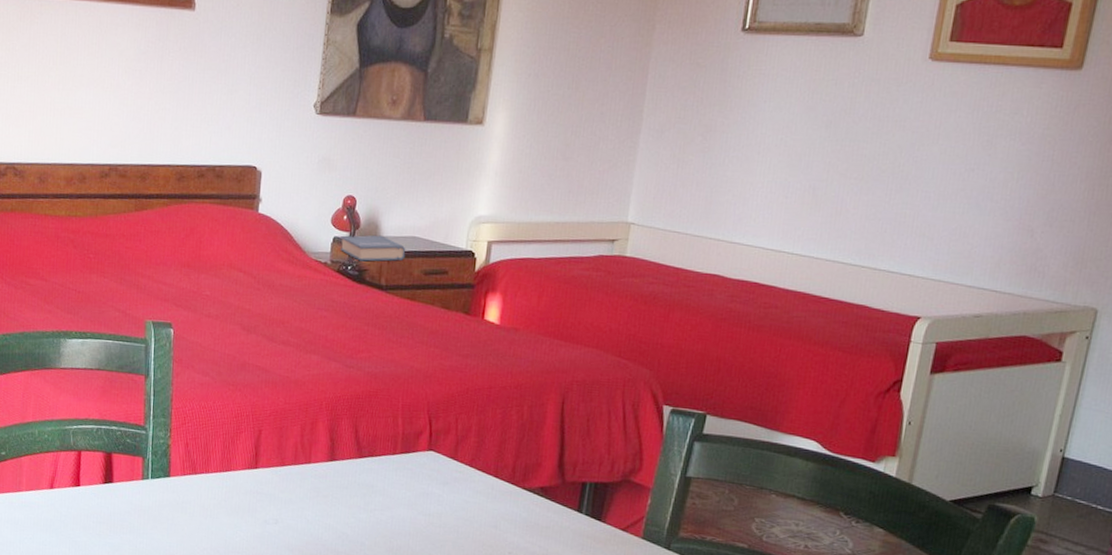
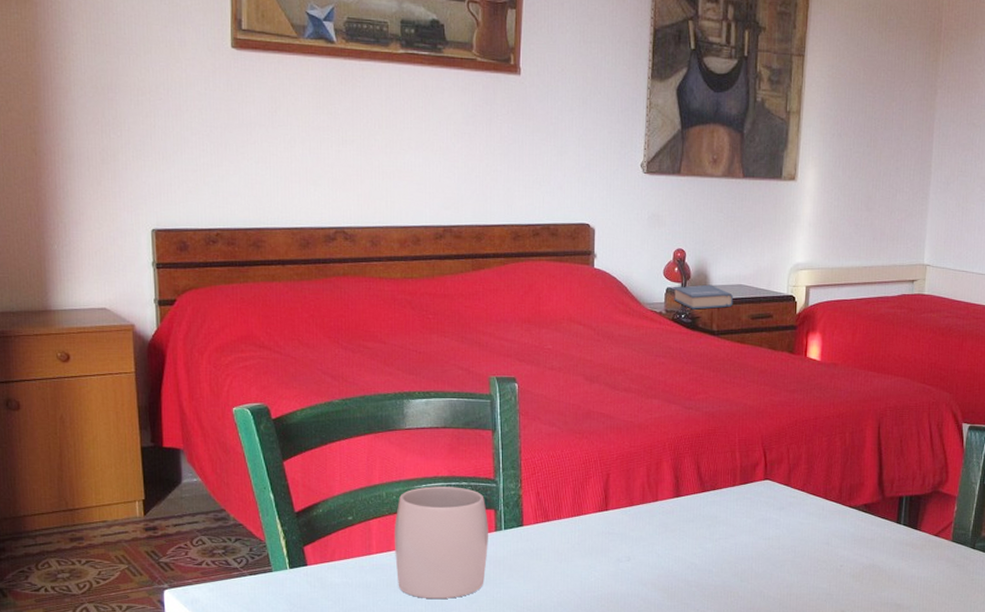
mug: none [43,428,136,544] -> present [394,486,488,599]

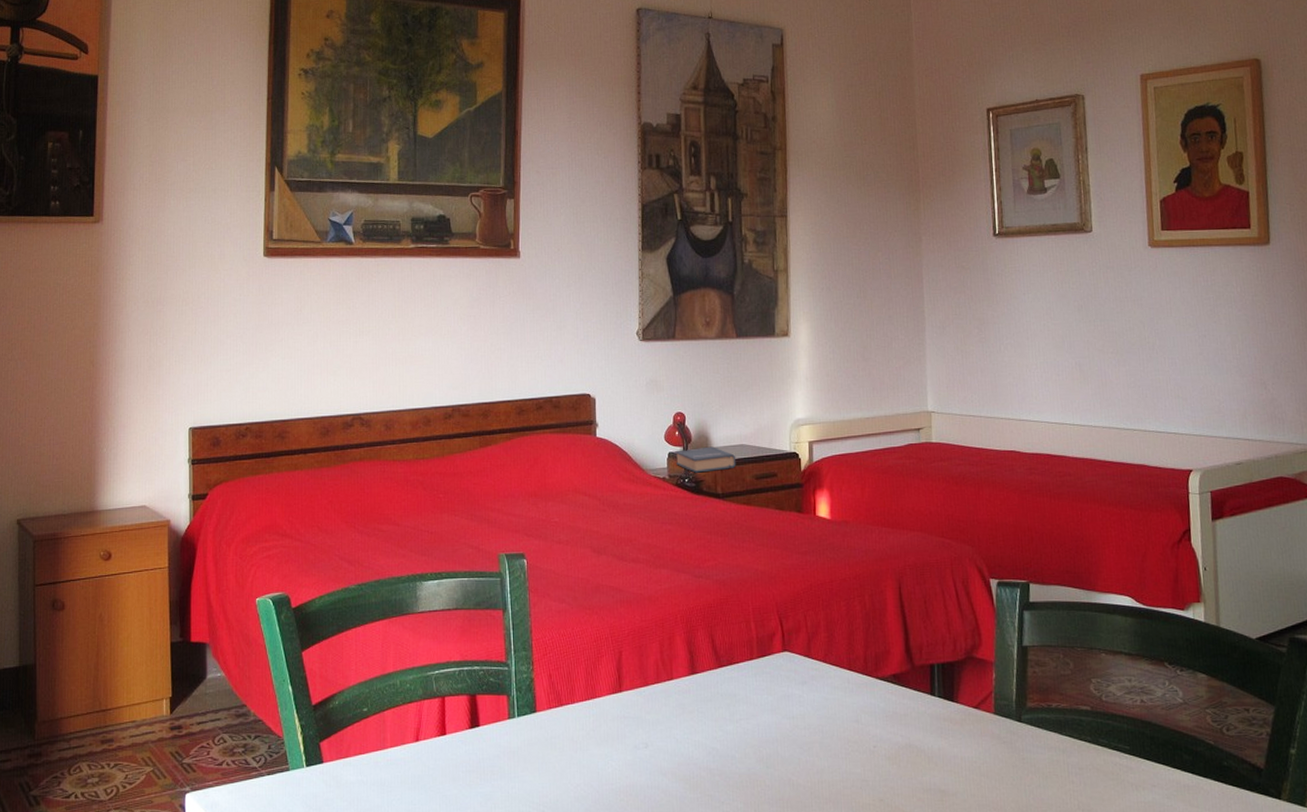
mug: present [394,486,488,599] -> none [408,672,502,796]

